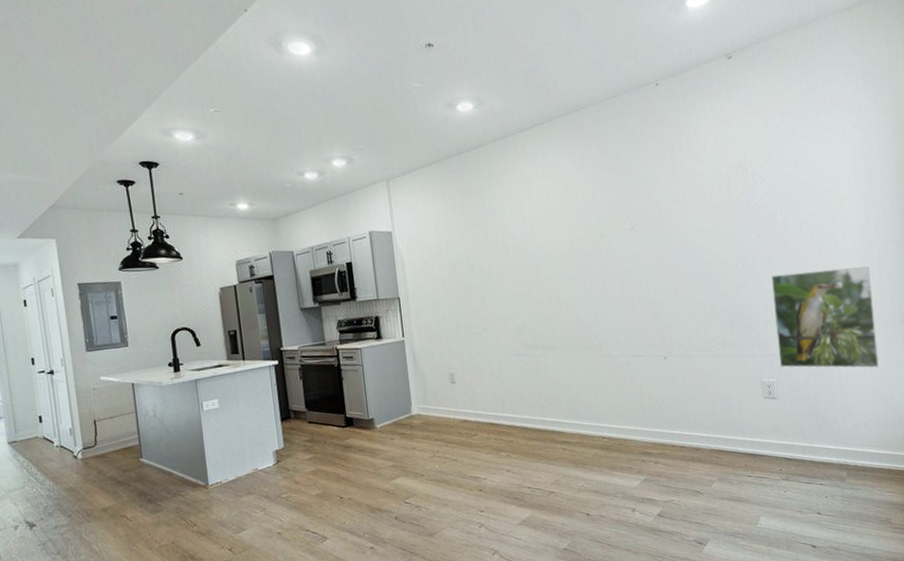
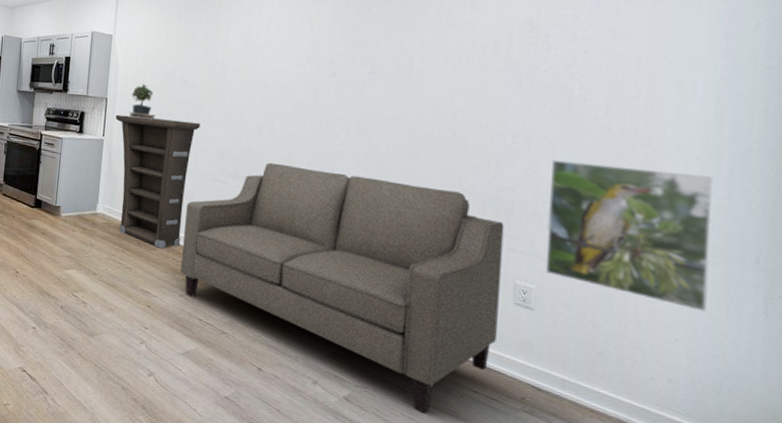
cabinet: none [411,303,498,433] -> present [115,114,200,249]
potted plant: none [423,276,451,312] -> present [129,84,155,119]
sofa: none [497,317,756,506] -> present [180,162,504,413]

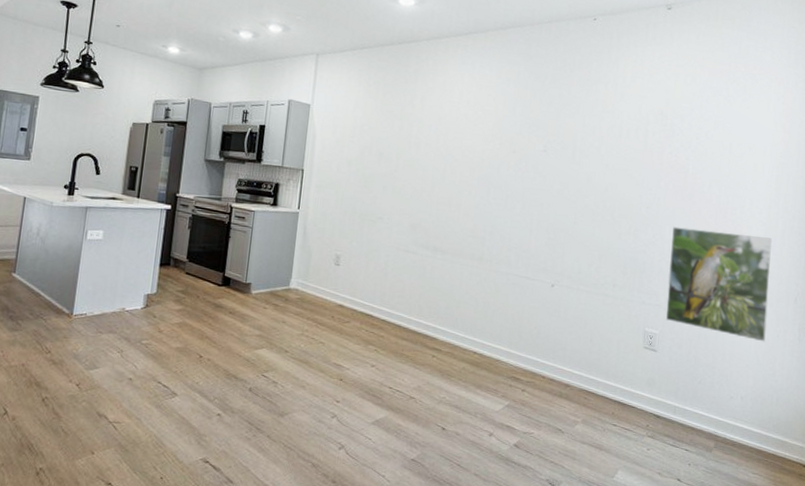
cabinet: present [115,114,200,249] -> none [311,186,395,321]
potted plant: present [129,84,155,119] -> none [325,156,352,192]
sofa: present [180,162,504,413] -> none [372,233,639,449]

